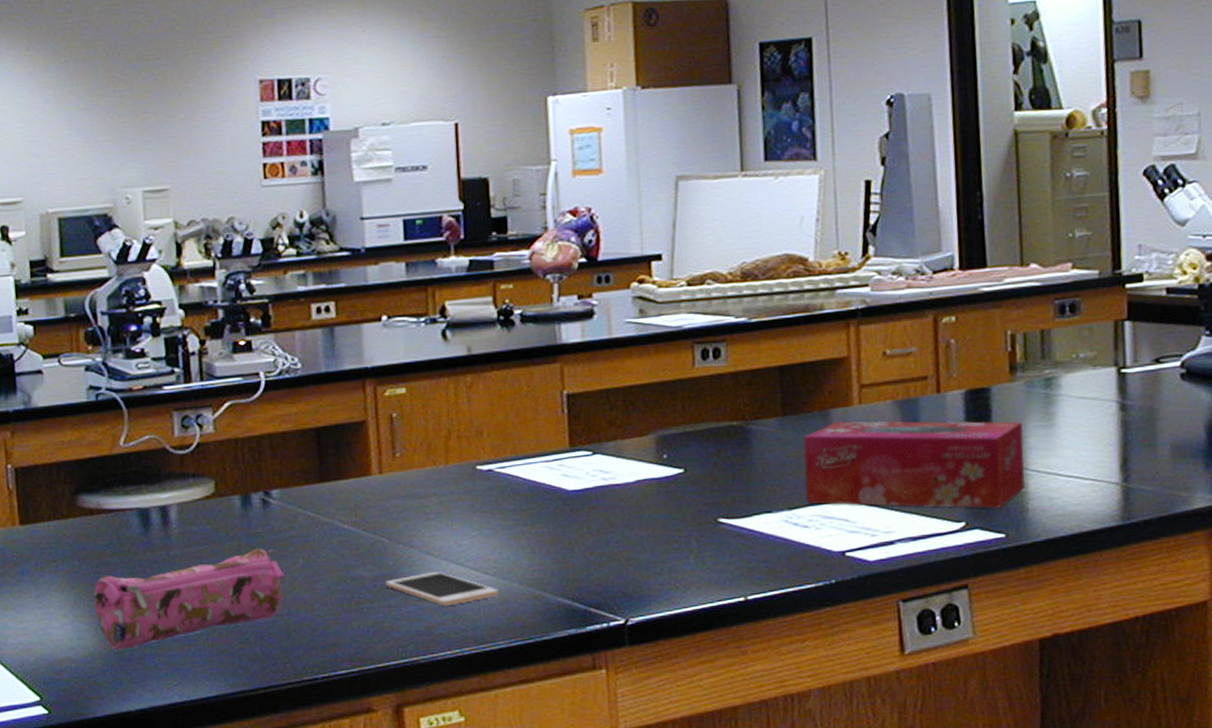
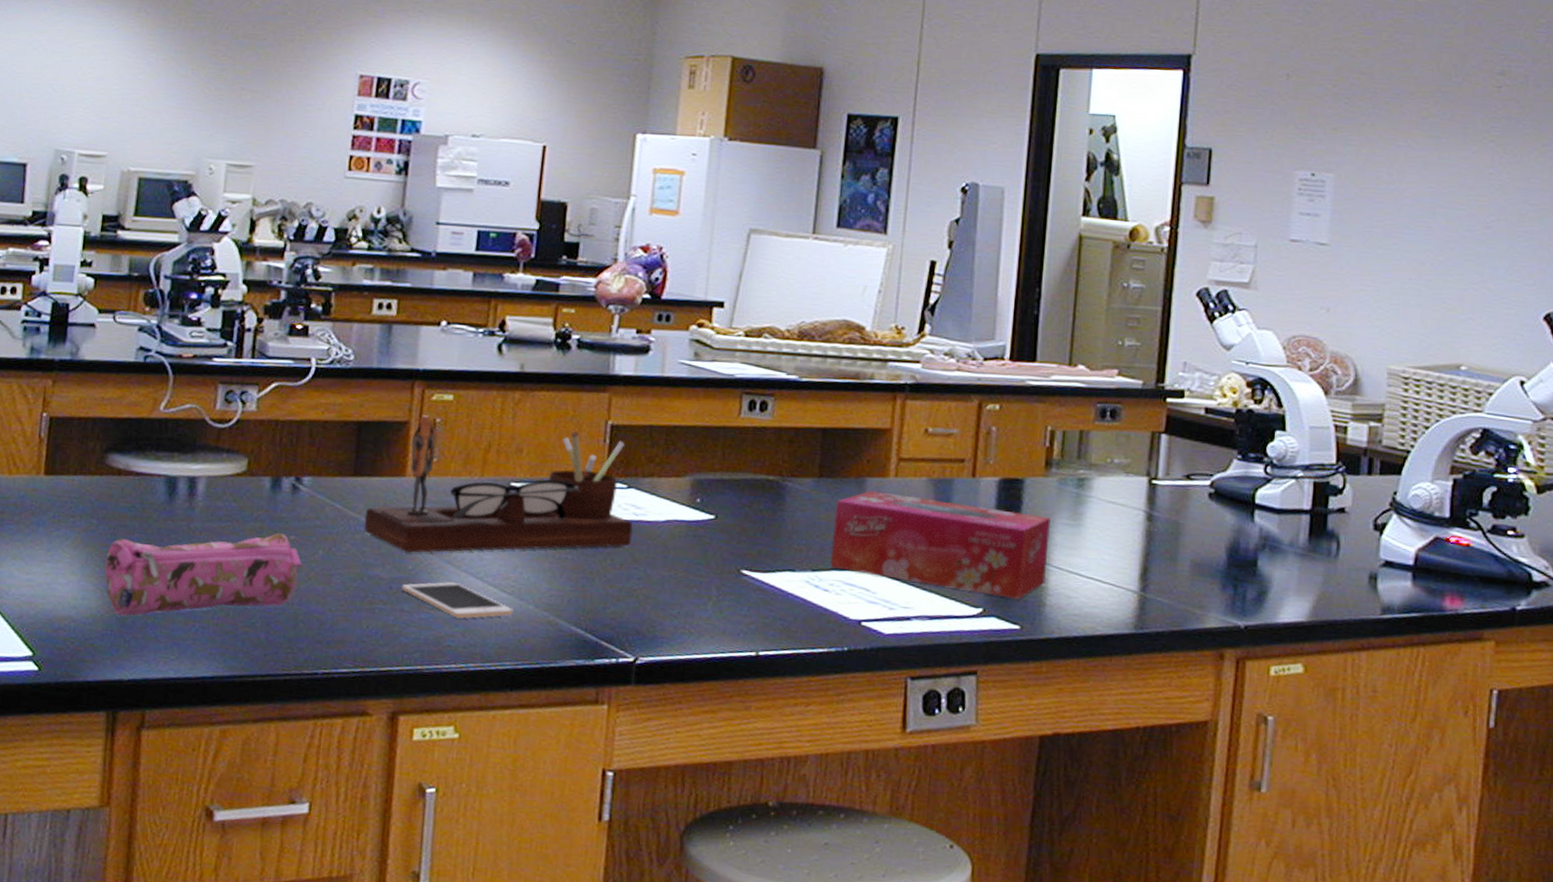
desk organizer: none [338,406,605,549] -> present [364,415,633,553]

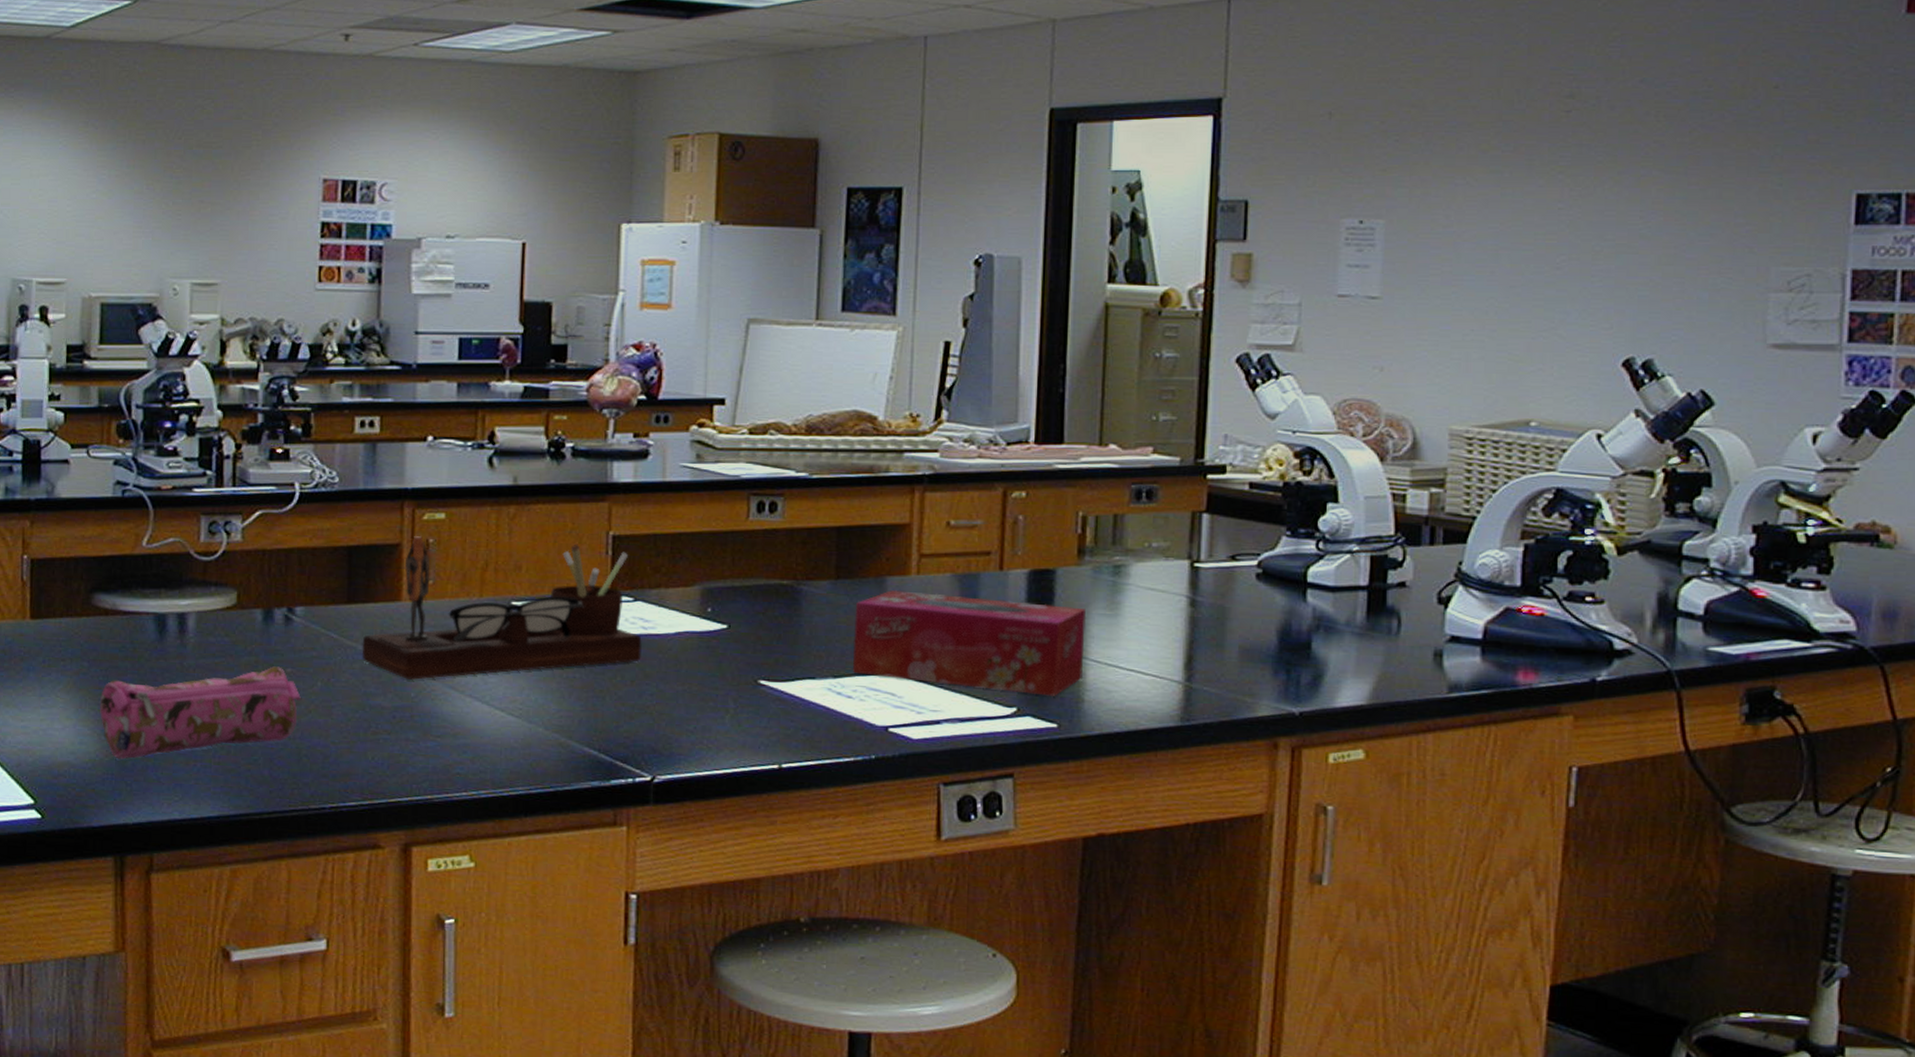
cell phone: present [402,581,513,619] -> none [406,707,522,745]

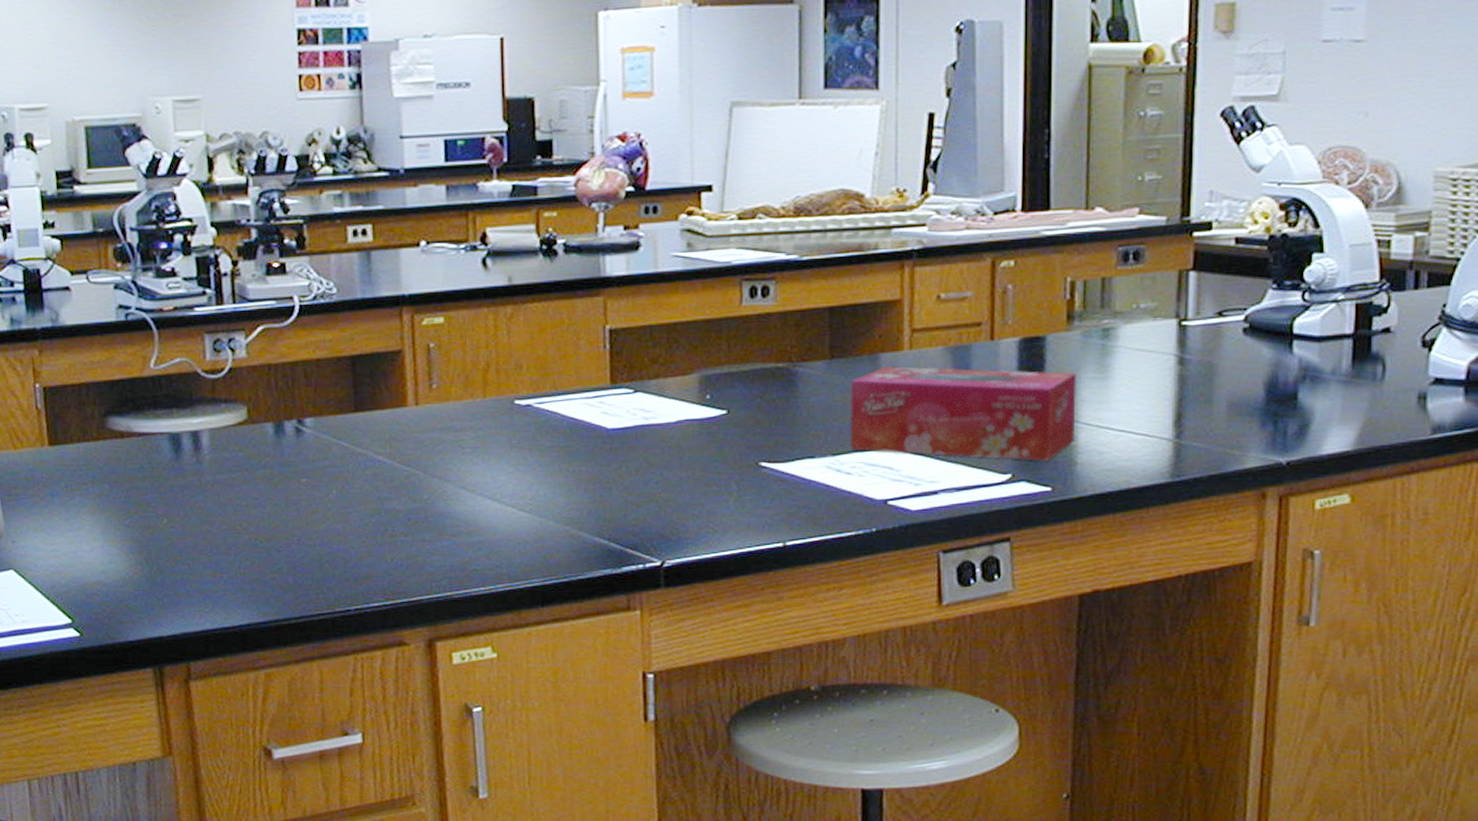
pencil case: present [100,666,301,760] -> none [124,477,318,576]
desk organizer: present [362,536,642,680] -> none [372,341,645,482]

